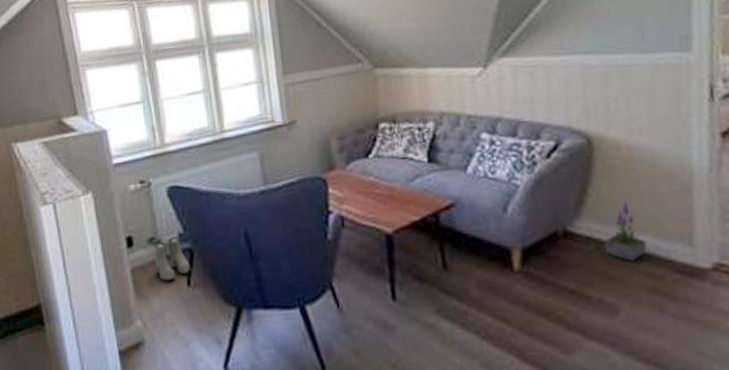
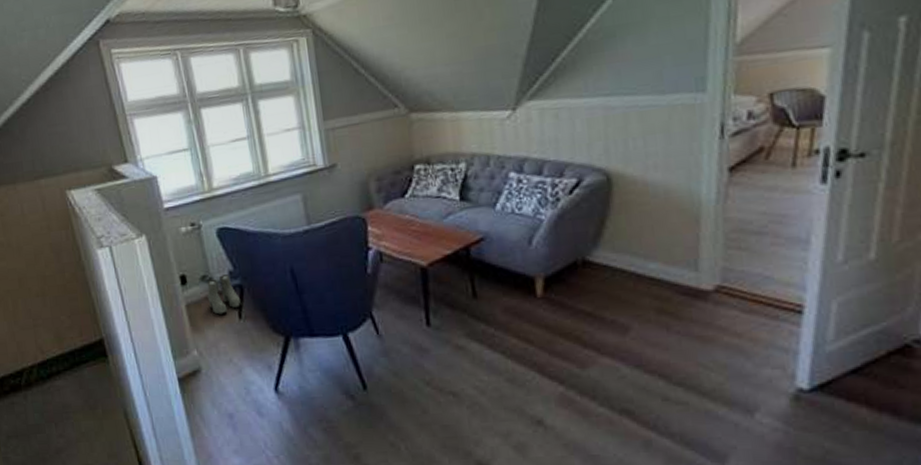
potted plant: present [604,199,648,261] -> none [618,230,658,286]

